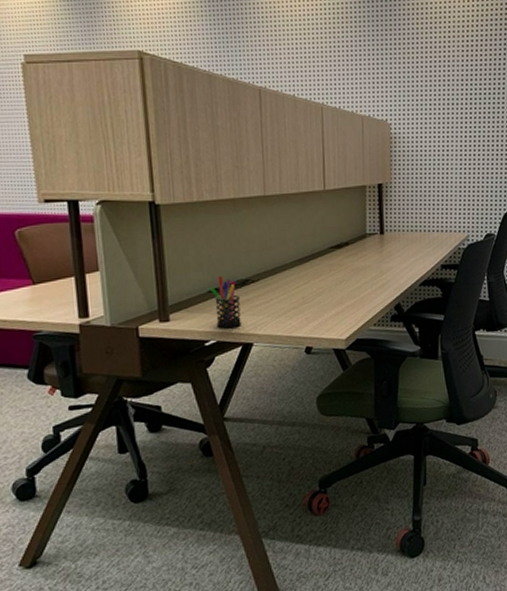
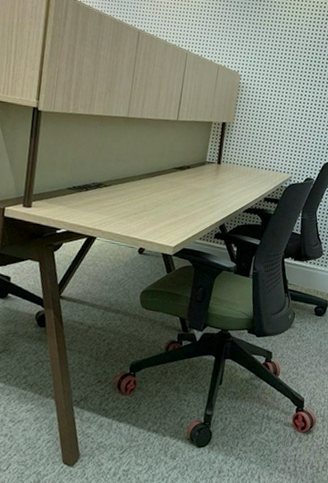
pen holder: present [209,275,241,328] -> none [69,176,92,221]

